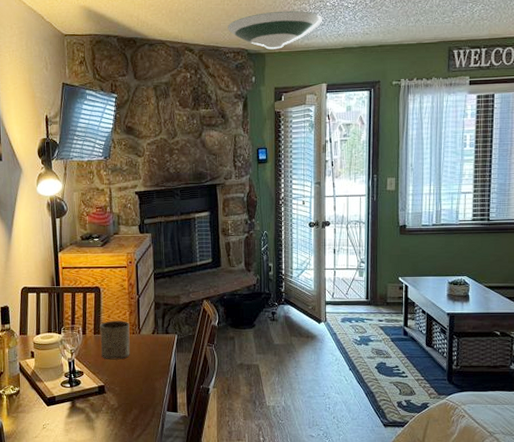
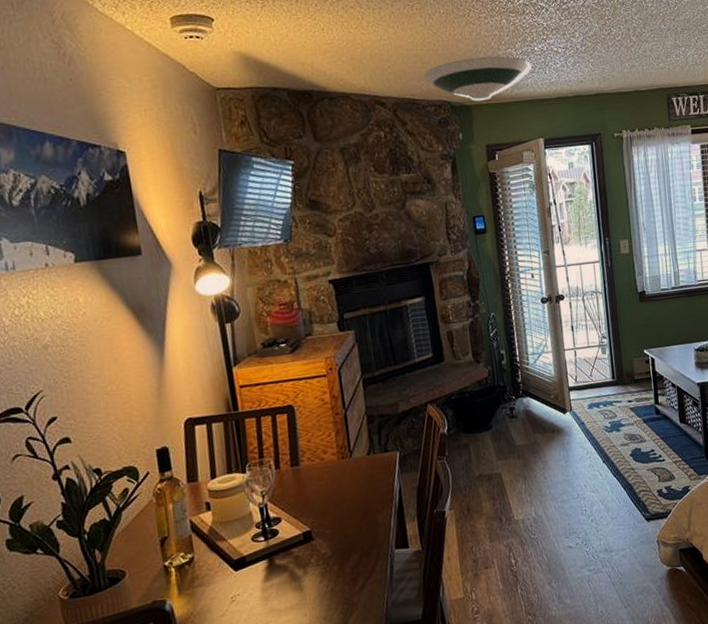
cup: present [100,321,130,360] -> none [298,444,341,497]

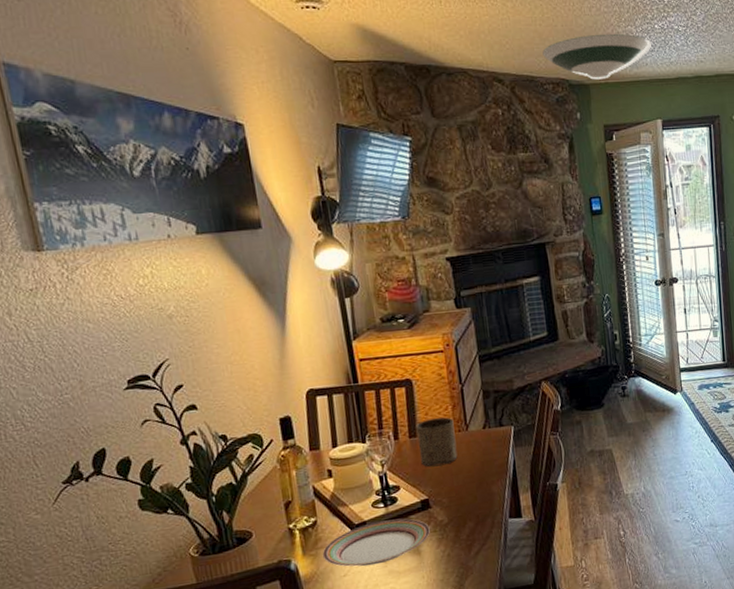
plate: none [199,552,313,606] -> present [322,518,430,567]
cup: none [298,444,341,497] -> present [416,417,458,467]

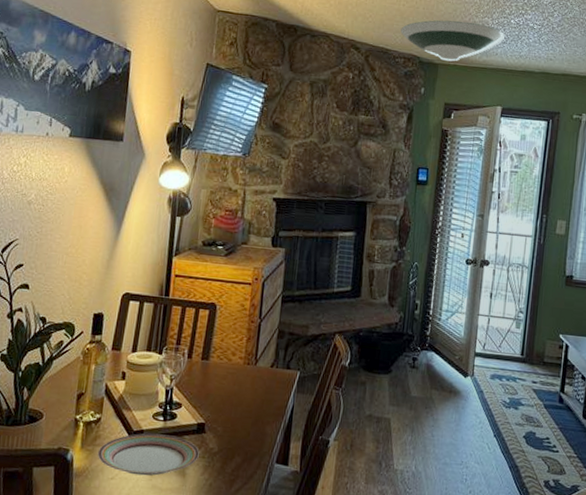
cup: present [416,417,458,467] -> none [206,345,245,394]

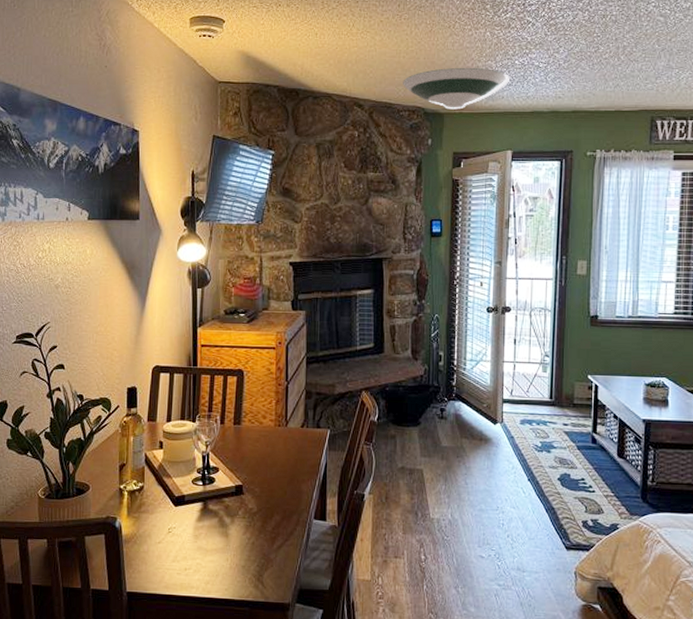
plate: present [97,433,200,476] -> none [143,498,240,539]

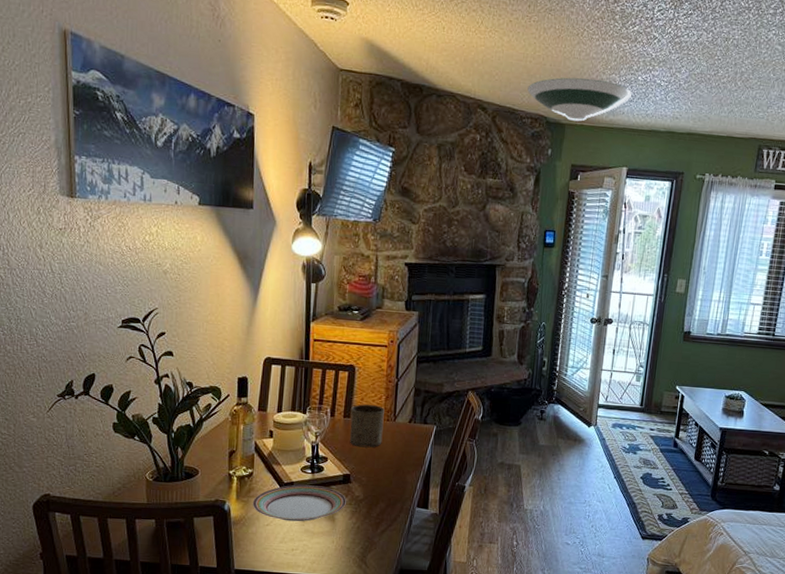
plate: none [143,498,240,539] -> present [252,484,346,522]
cup: none [240,410,275,456] -> present [349,404,385,448]

